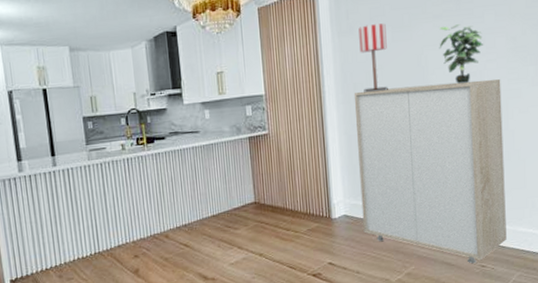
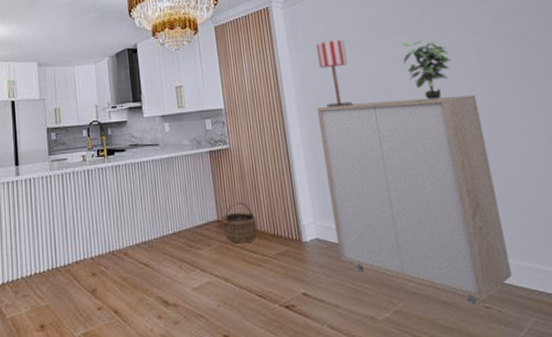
wicker basket: none [259,184,292,223] -> present [222,202,258,244]

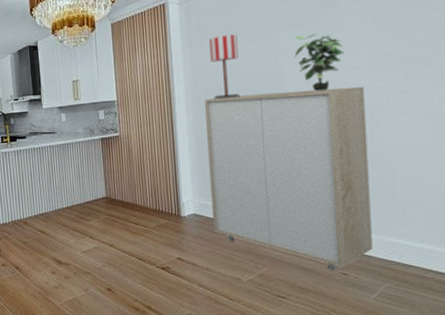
wicker basket: present [222,202,258,244] -> none [110,182,142,217]

